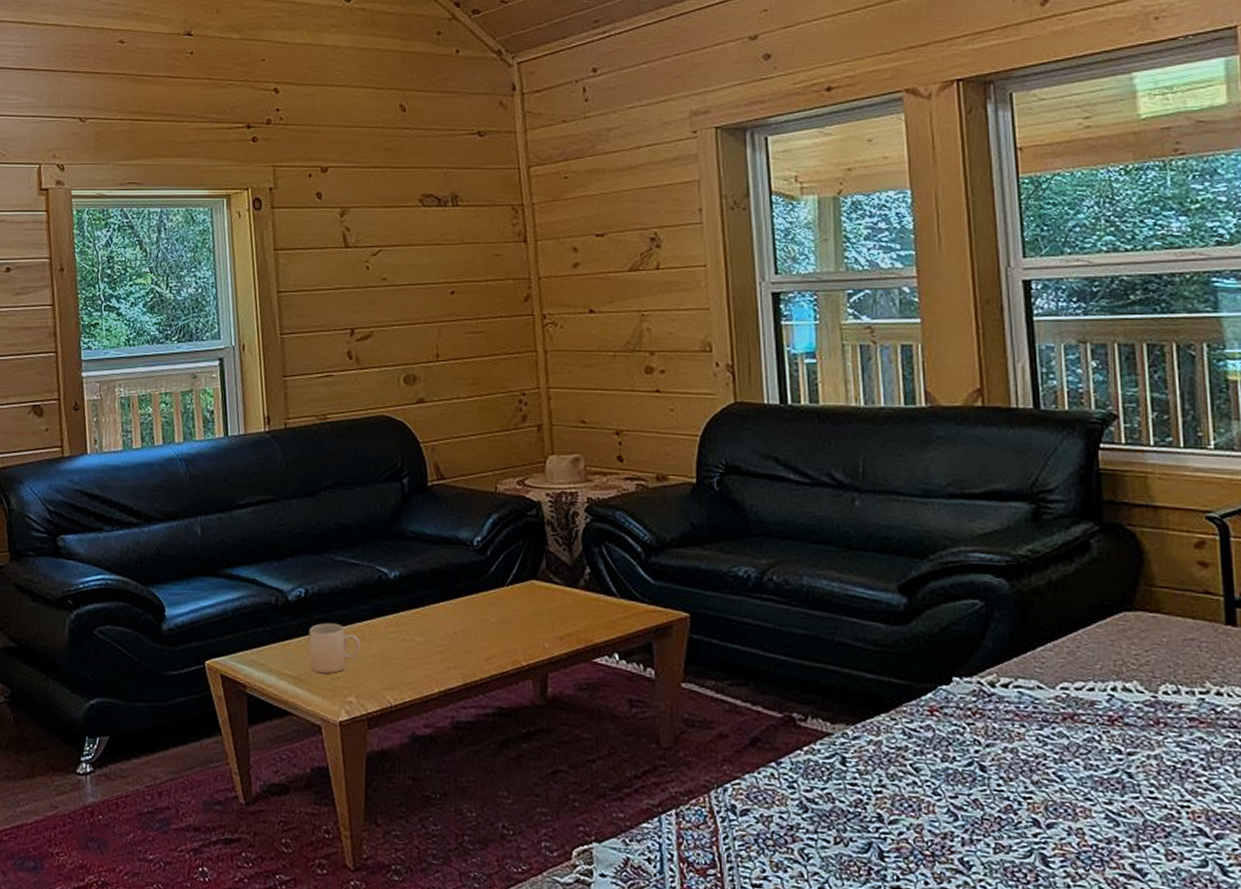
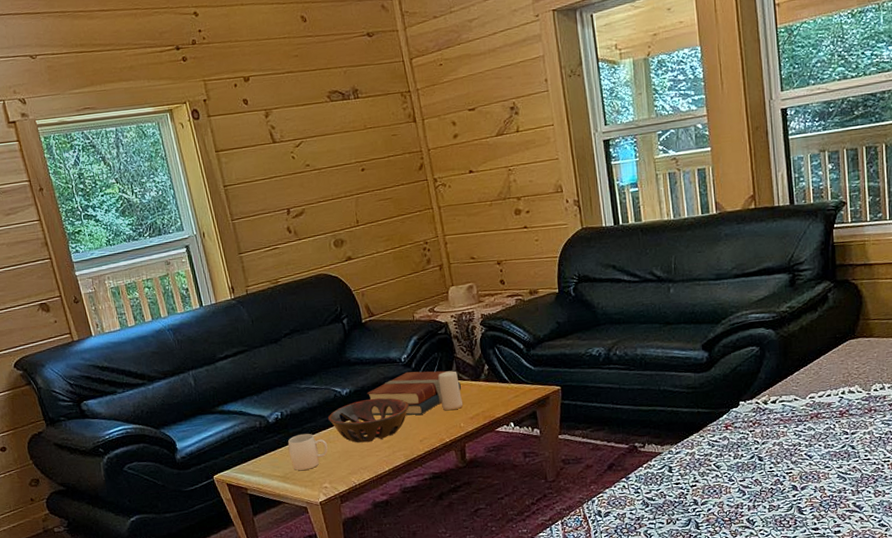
decorative bowl: none [365,589,478,649] -> present [327,397,410,443]
books: none [421,560,550,622] -> present [366,370,461,416]
candle: none [520,567,551,623] -> present [438,371,464,411]

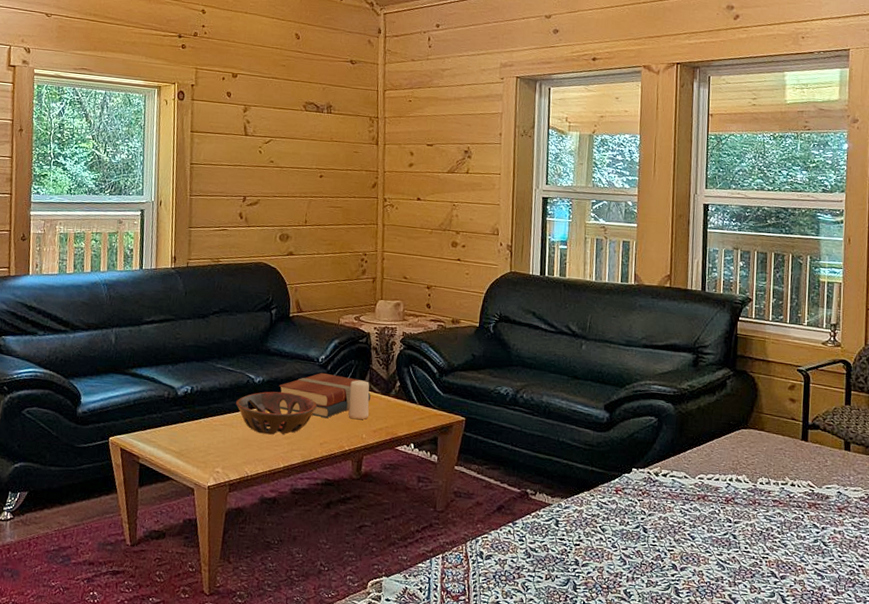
mug: present [287,433,328,471] -> none [189,413,230,451]

